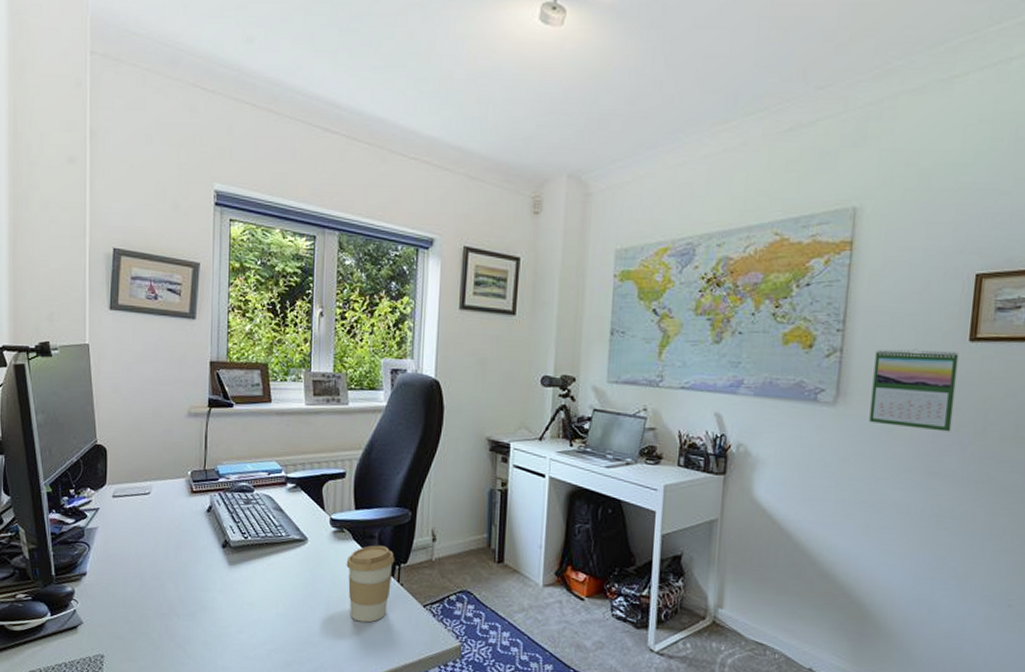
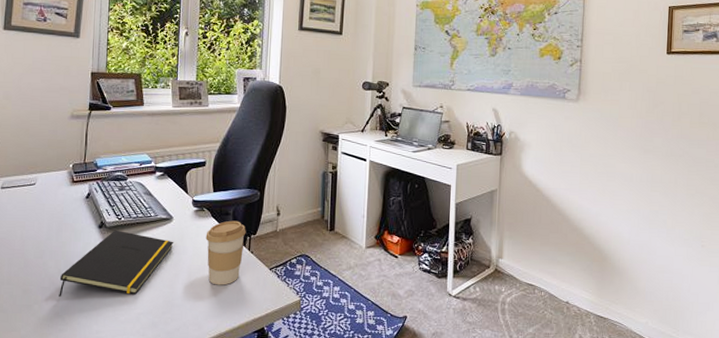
notepad: none [179,550,309,628] -> present [59,229,174,297]
calendar: present [869,349,959,432] -> none [602,60,660,120]

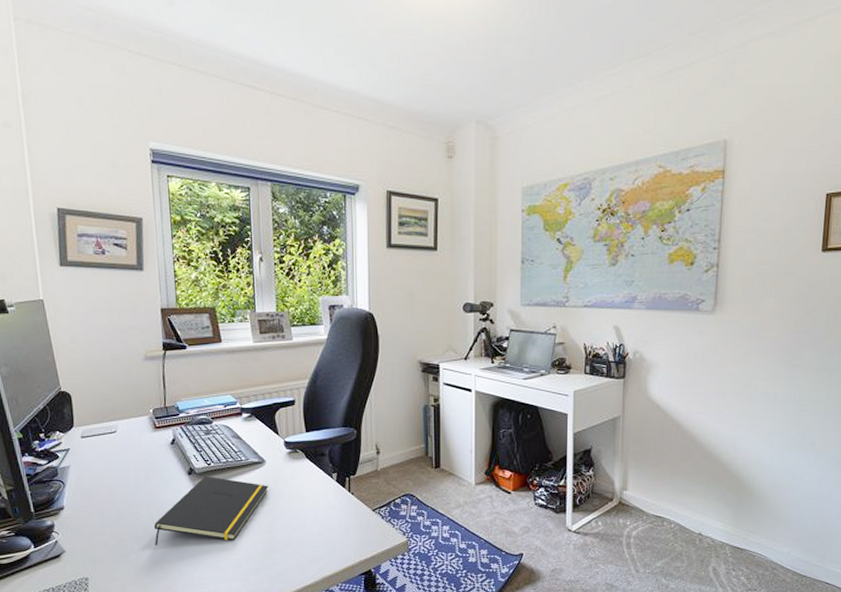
coffee cup: present [205,220,246,285] -> none [302,461,345,529]

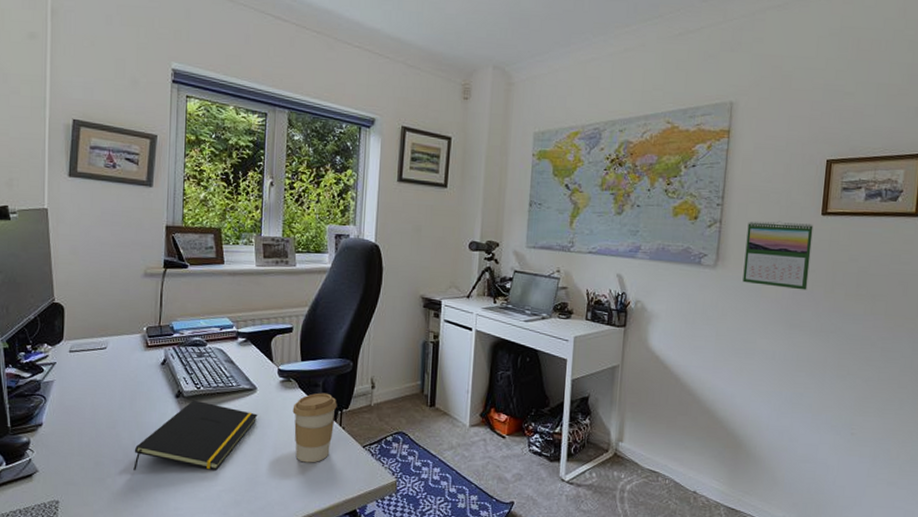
coffee cup: none [302,461,345,529] -> present [292,393,337,463]
calendar: none [742,261,814,330] -> present [742,221,814,290]

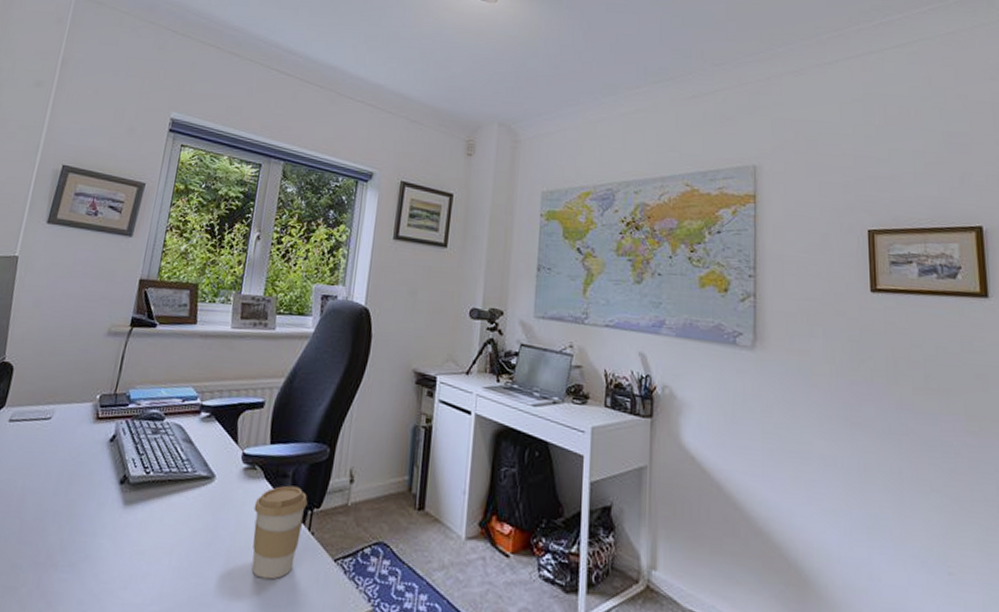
notepad: present [133,399,258,470] -> none [55,487,213,584]
calendar: present [742,221,814,290] -> none [786,296,866,381]

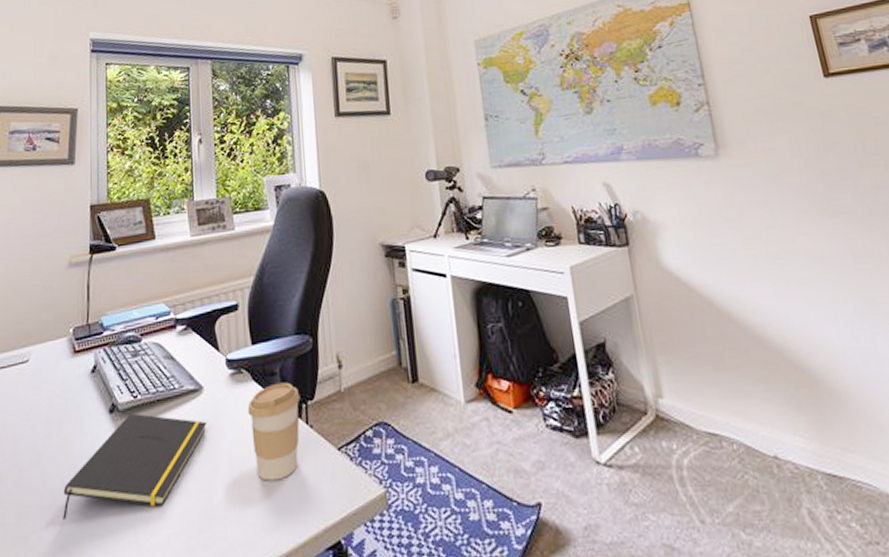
notepad: none [55,487,213,584] -> present [63,413,207,519]

